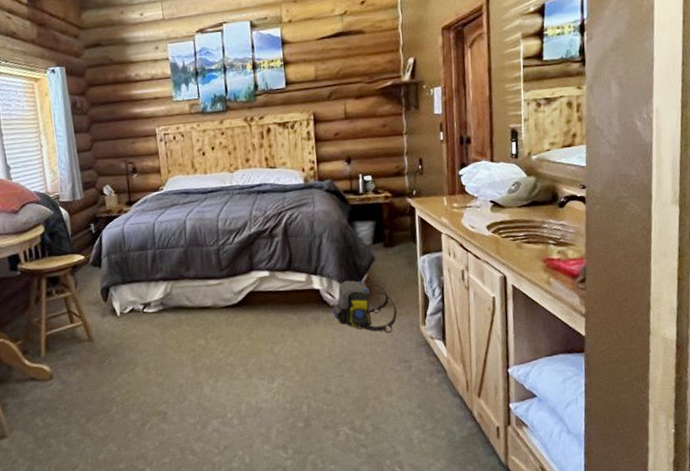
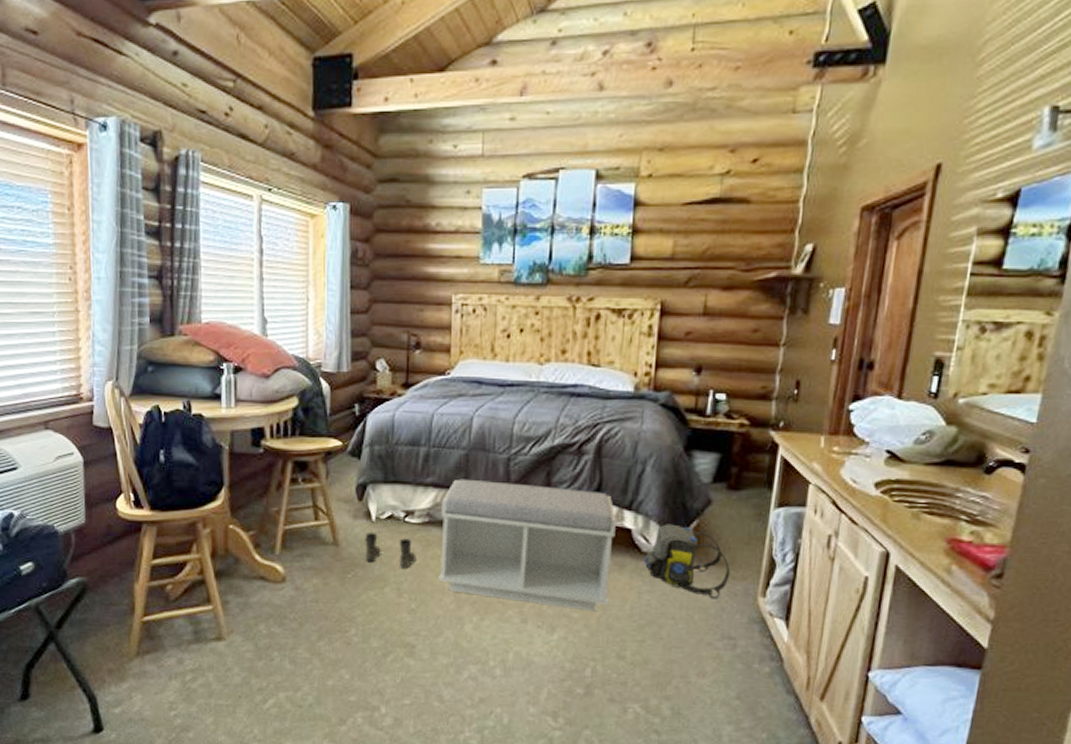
boots: none [113,325,158,351] -> present [365,533,417,568]
bench: none [171,264,311,363] -> present [438,479,616,612]

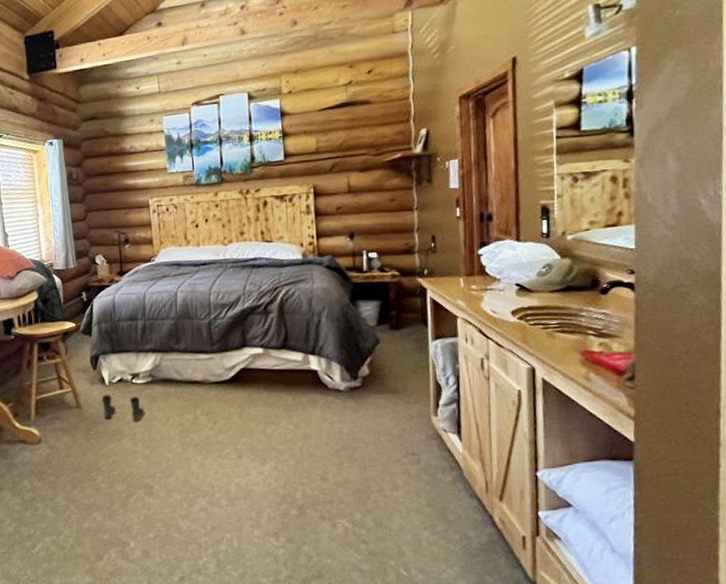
bench: present [438,479,616,612] -> none [160,342,307,443]
shoulder bag: present [643,524,731,600] -> none [331,362,405,422]

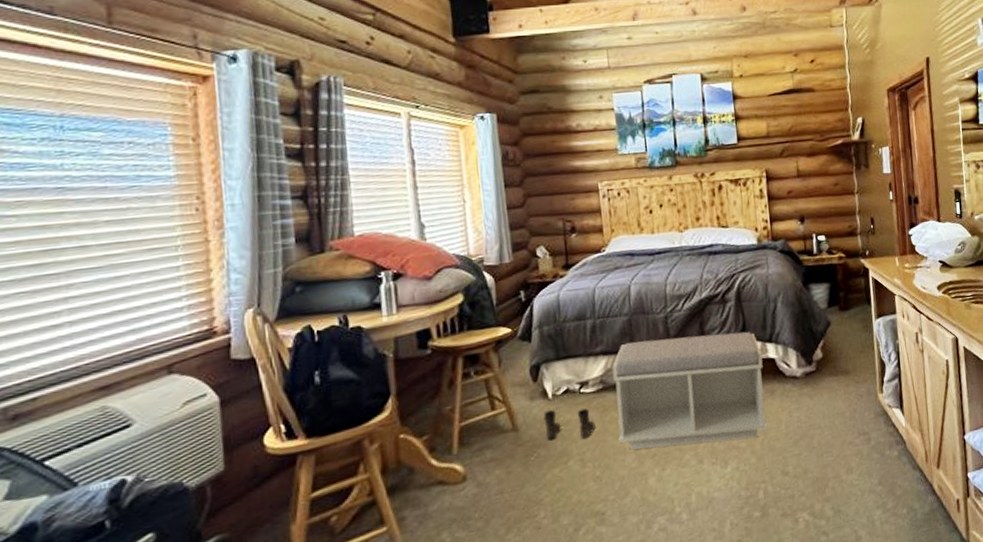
bench: none [160,342,307,443] -> present [612,331,767,450]

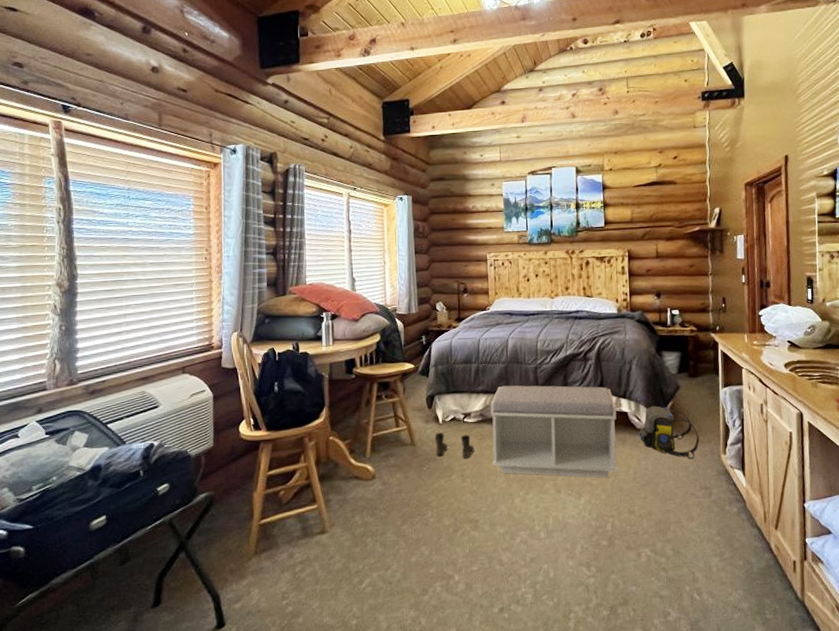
shoulder bag: none [788,347,855,404] -> present [638,406,700,460]

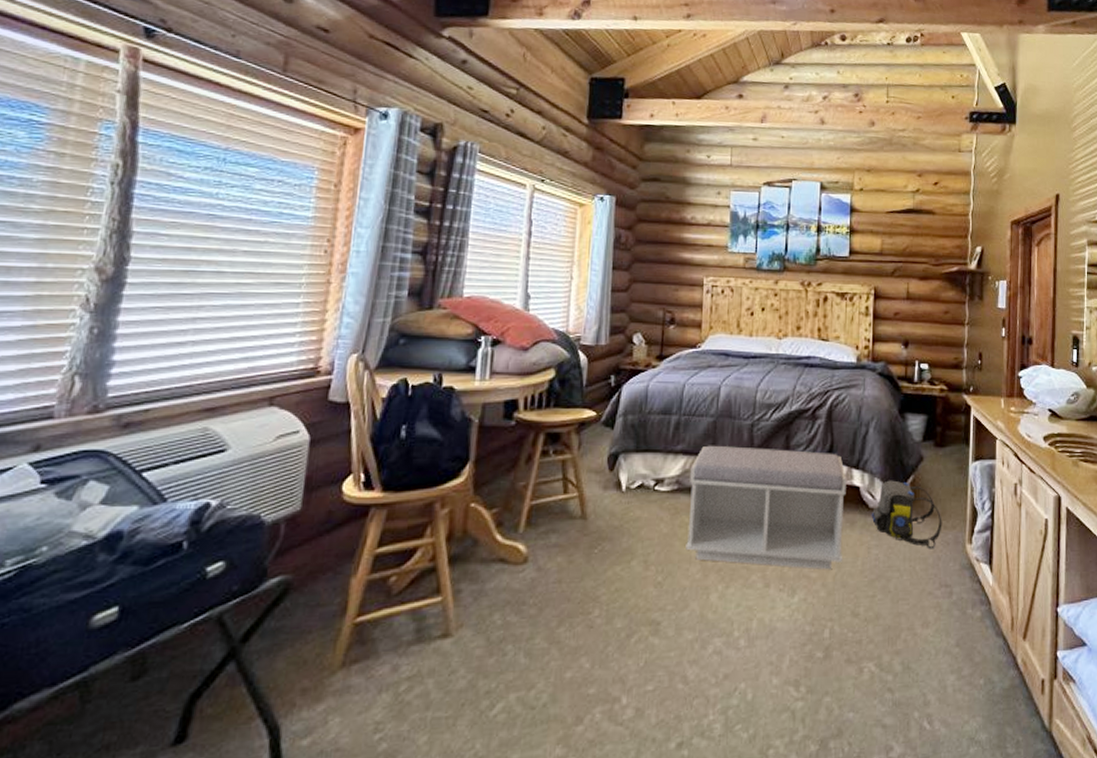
boots: present [435,433,475,459] -> none [614,503,665,539]

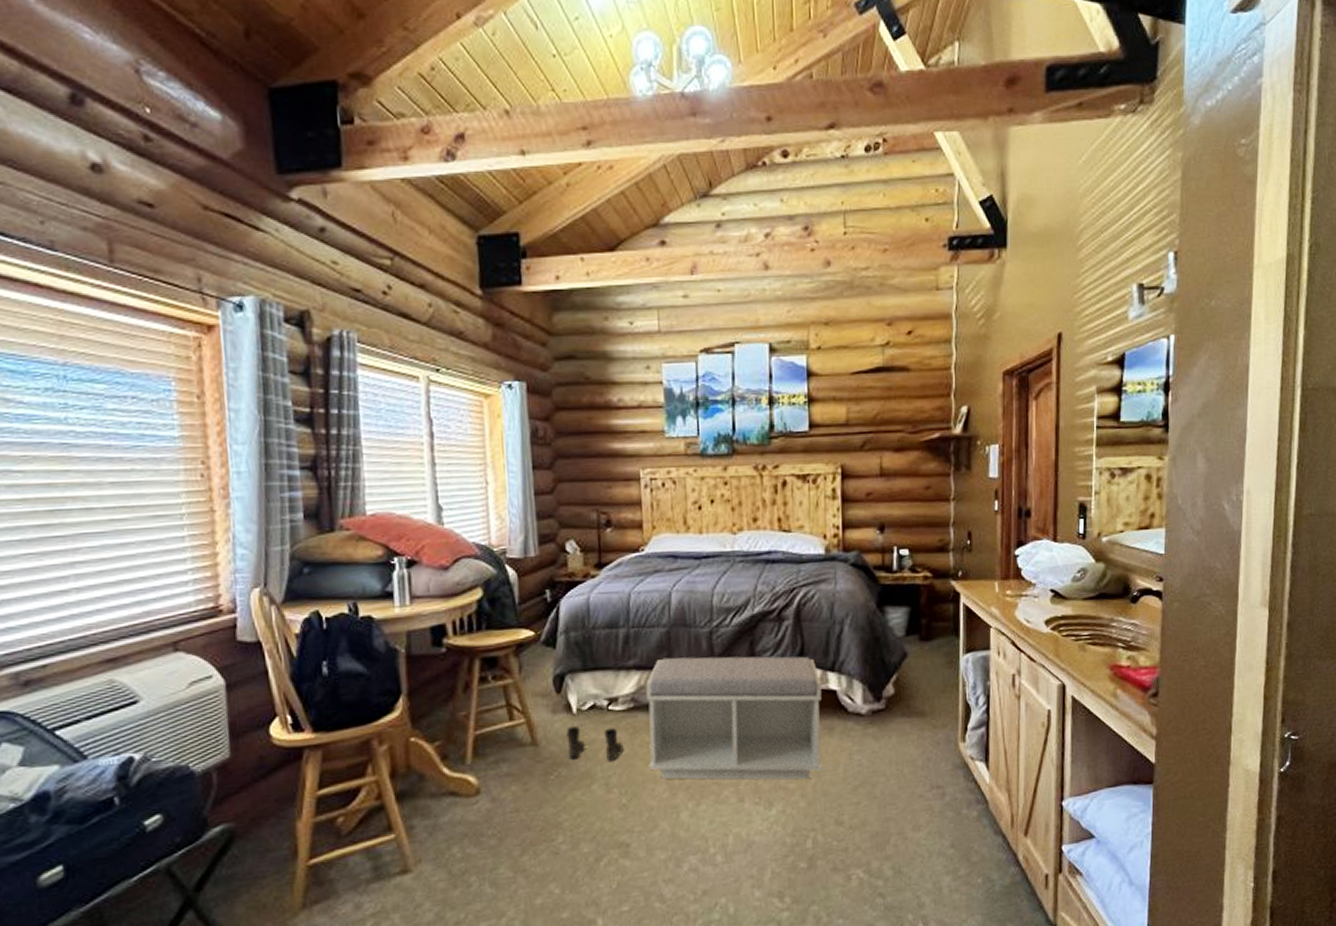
boots: none [614,503,665,539] -> present [566,726,624,761]
shoulder bag: present [871,480,942,549] -> none [851,680,932,751]

